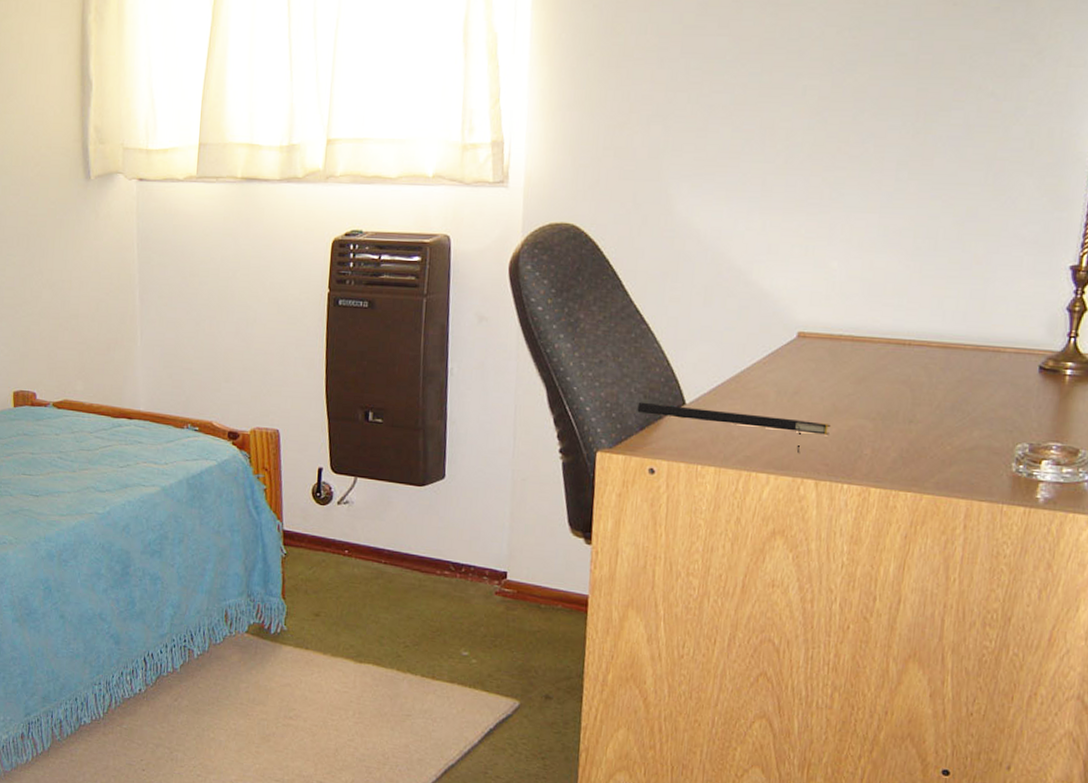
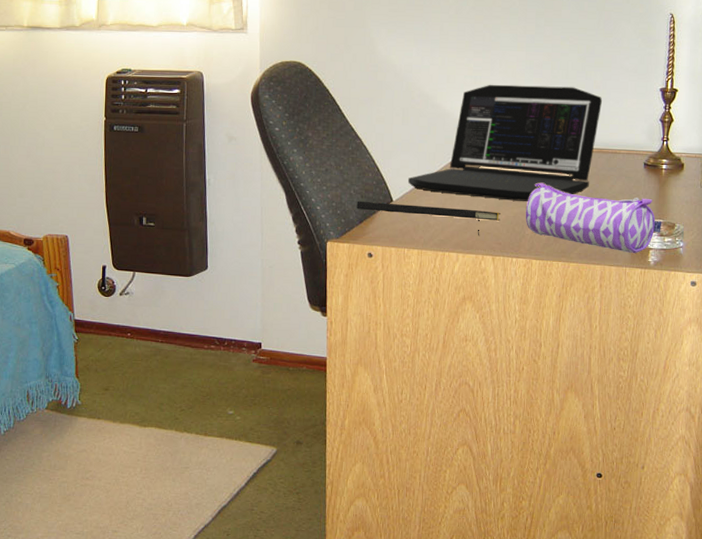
laptop: none [706,256,985,411] -> present [407,84,603,201]
pencil case: none [864,387,1059,487] -> present [525,182,661,254]

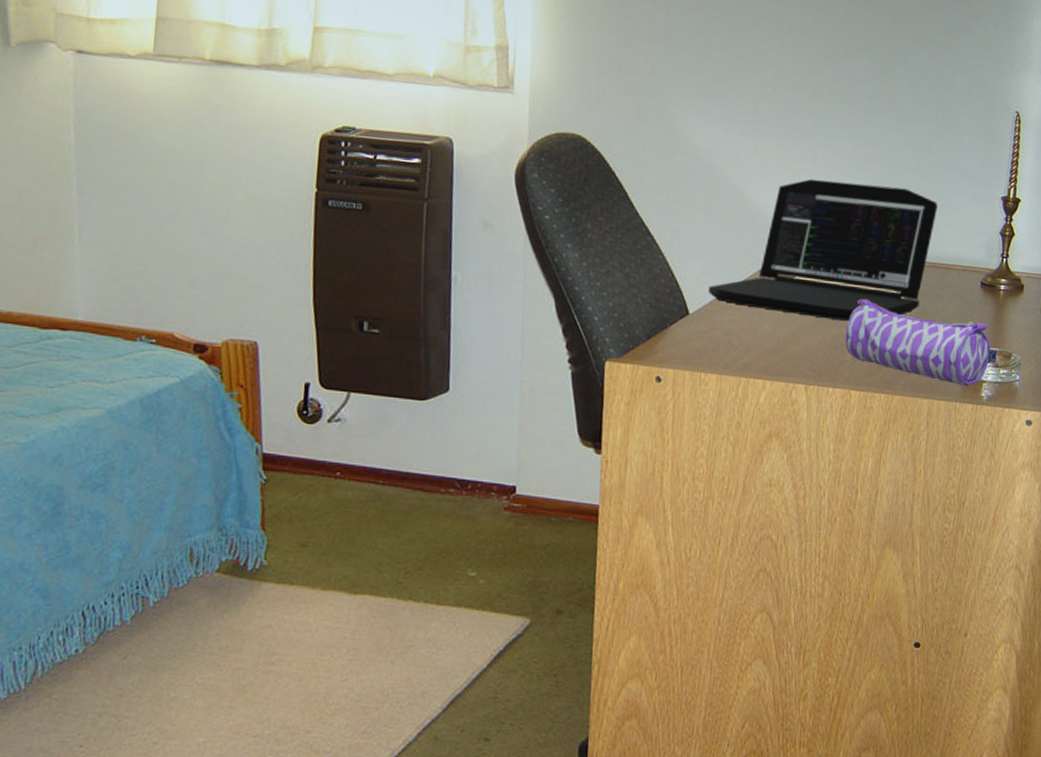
notepad: present [356,201,500,236] -> none [644,311,817,361]

